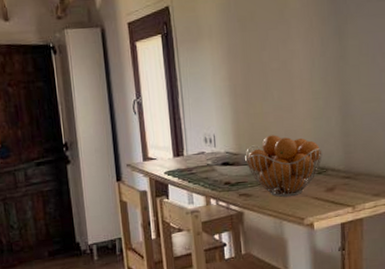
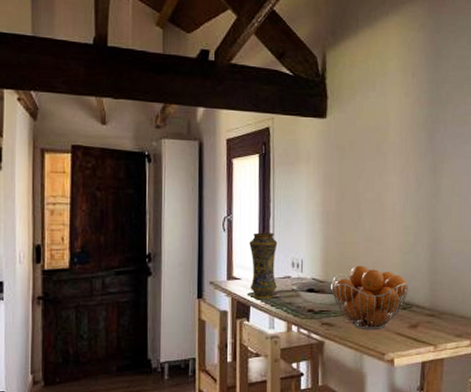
vase: none [161,111,192,177] -> present [249,232,278,300]

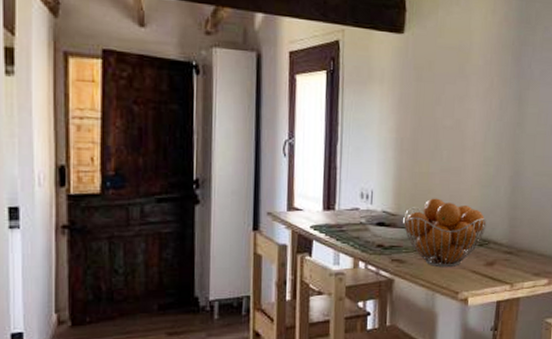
vase: present [249,232,278,300] -> none [313,159,345,234]

